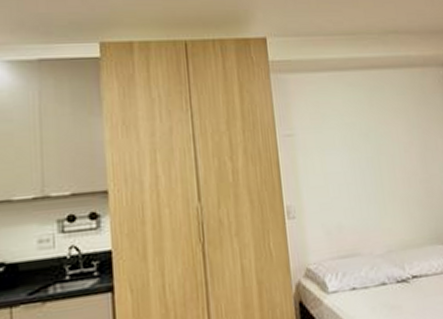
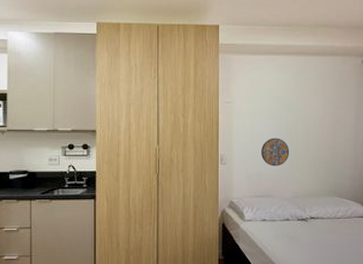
manhole cover: none [337,175,375,215] -> present [260,138,290,167]

